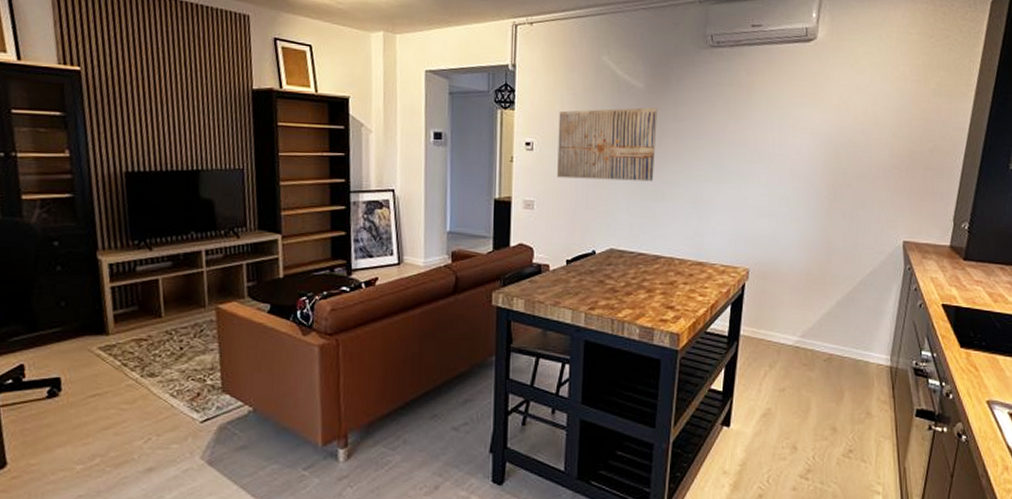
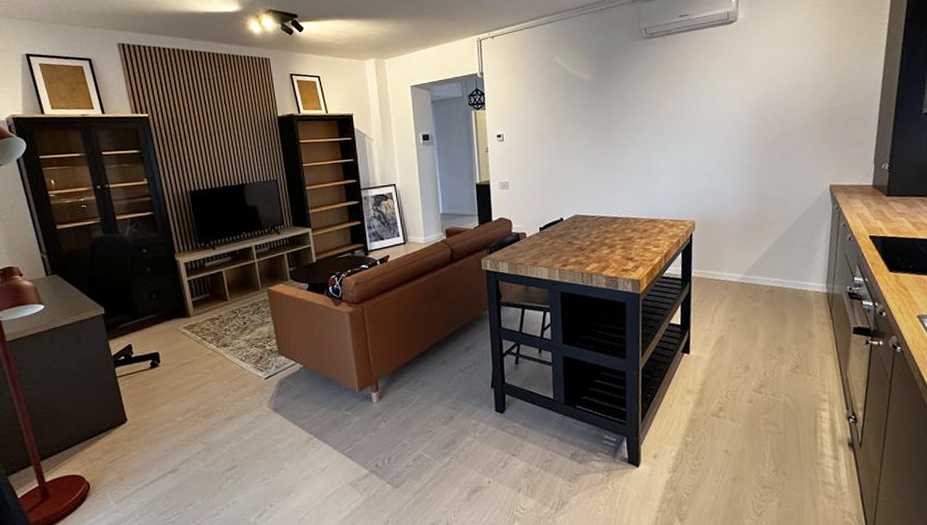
wall art: present [557,107,657,182] -> none [522,95,607,161]

